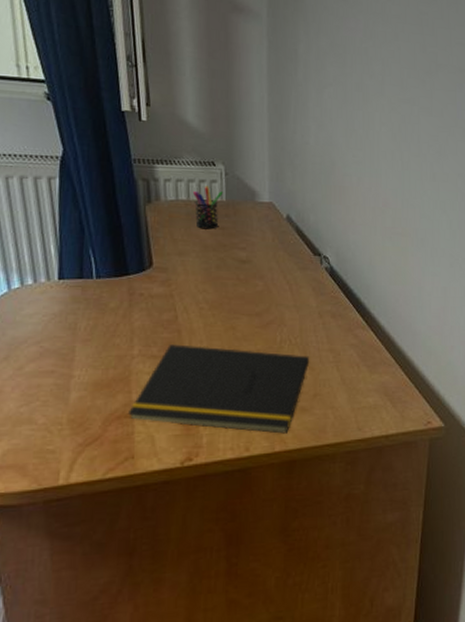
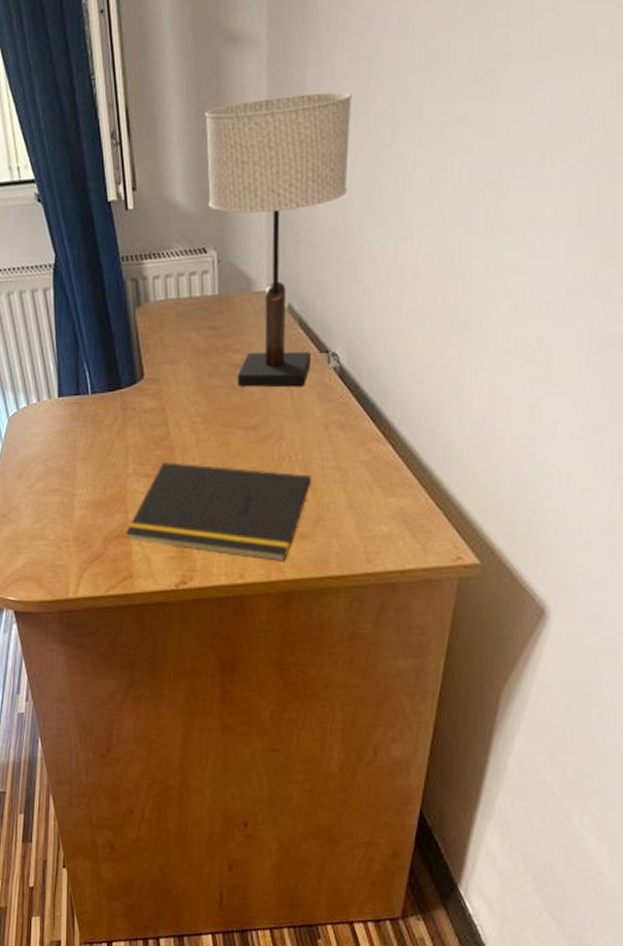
pen holder: present [192,186,223,230] -> none [182,278,215,331]
table lamp: none [215,55,334,282] -> present [205,91,353,388]

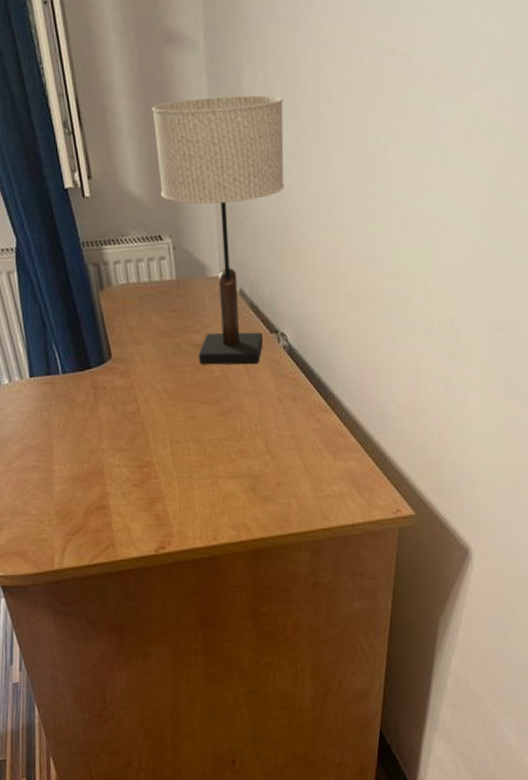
notepad: present [125,462,313,562] -> none [104,436,272,523]

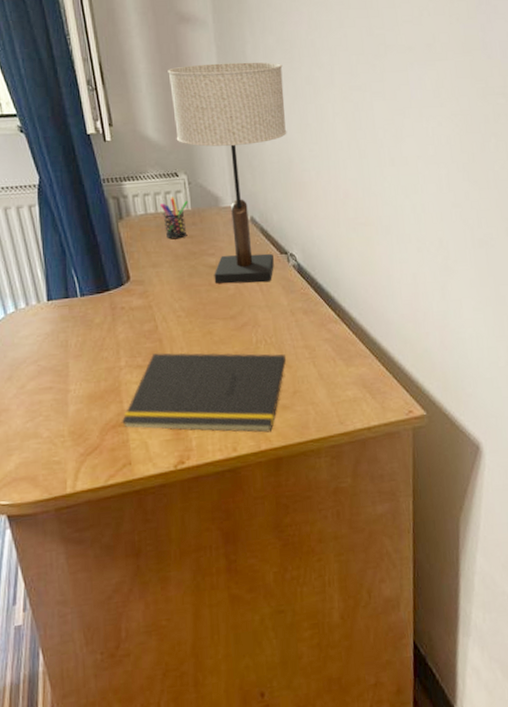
notepad: none [104,436,272,523] -> present [121,353,287,433]
pen holder: none [142,264,173,314] -> present [159,197,188,240]

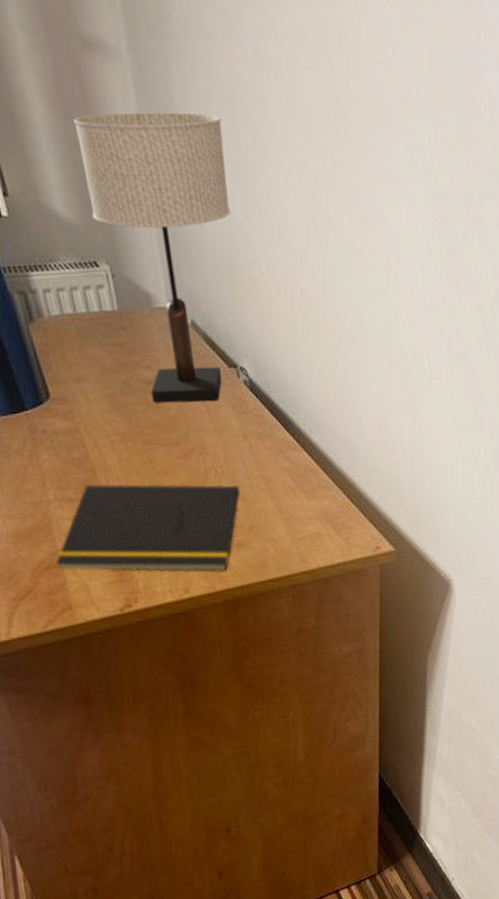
pen holder: present [159,197,188,240] -> none [78,293,116,348]

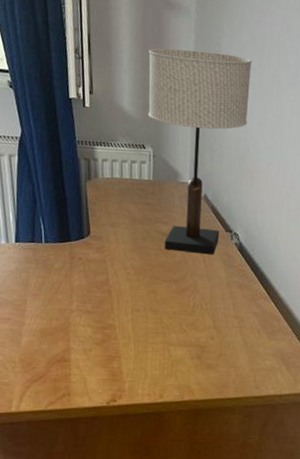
notepad: present [55,484,241,573] -> none [66,302,218,386]

